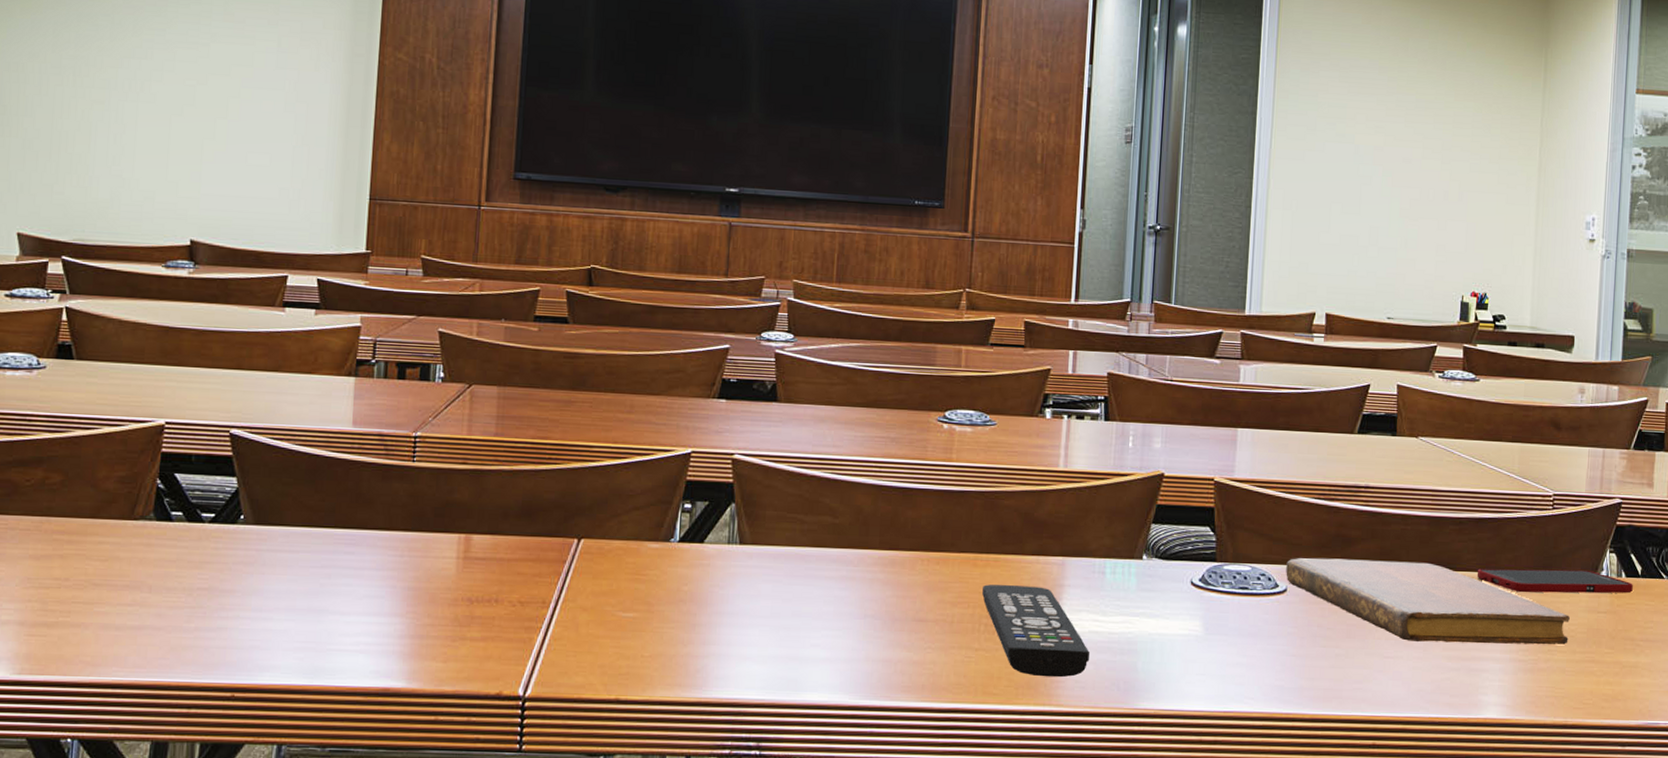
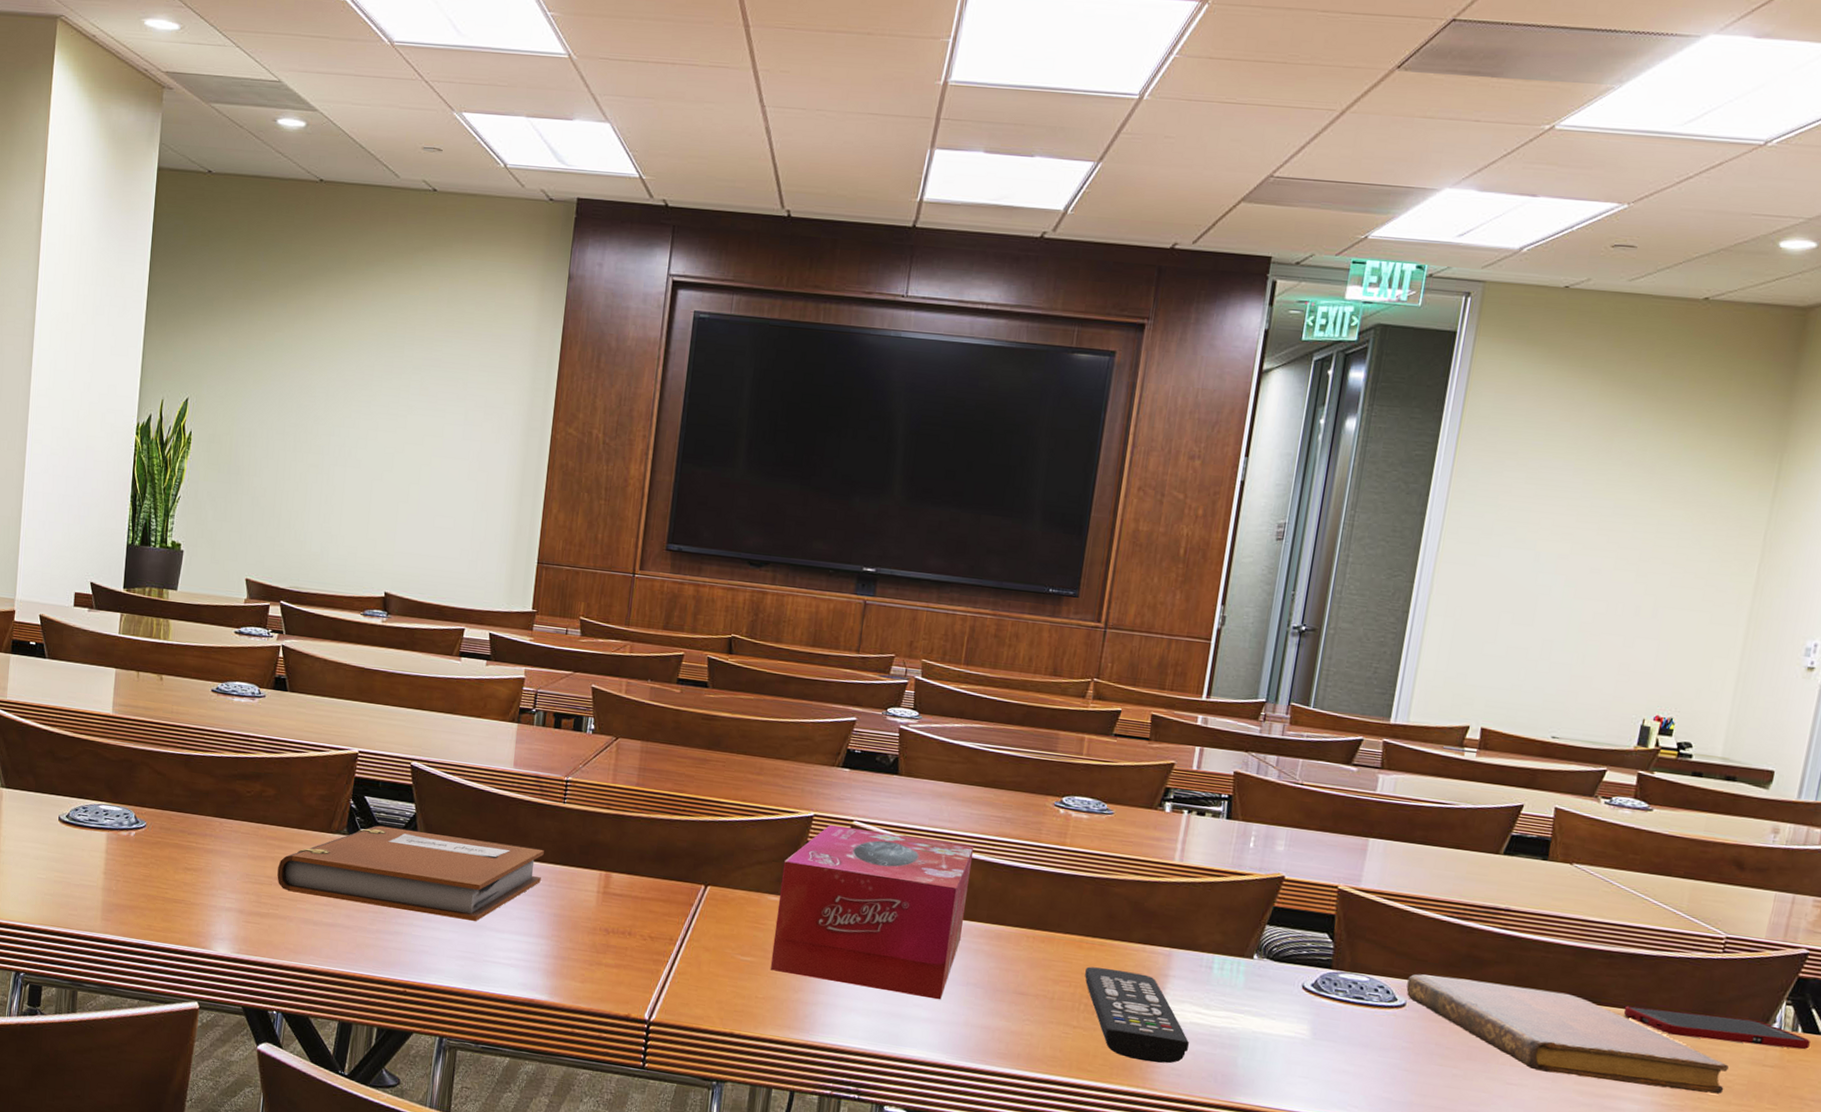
notebook: none [67,506,393,605] -> present [277,825,544,921]
tissue box: none [655,460,861,637] -> present [770,824,975,1000]

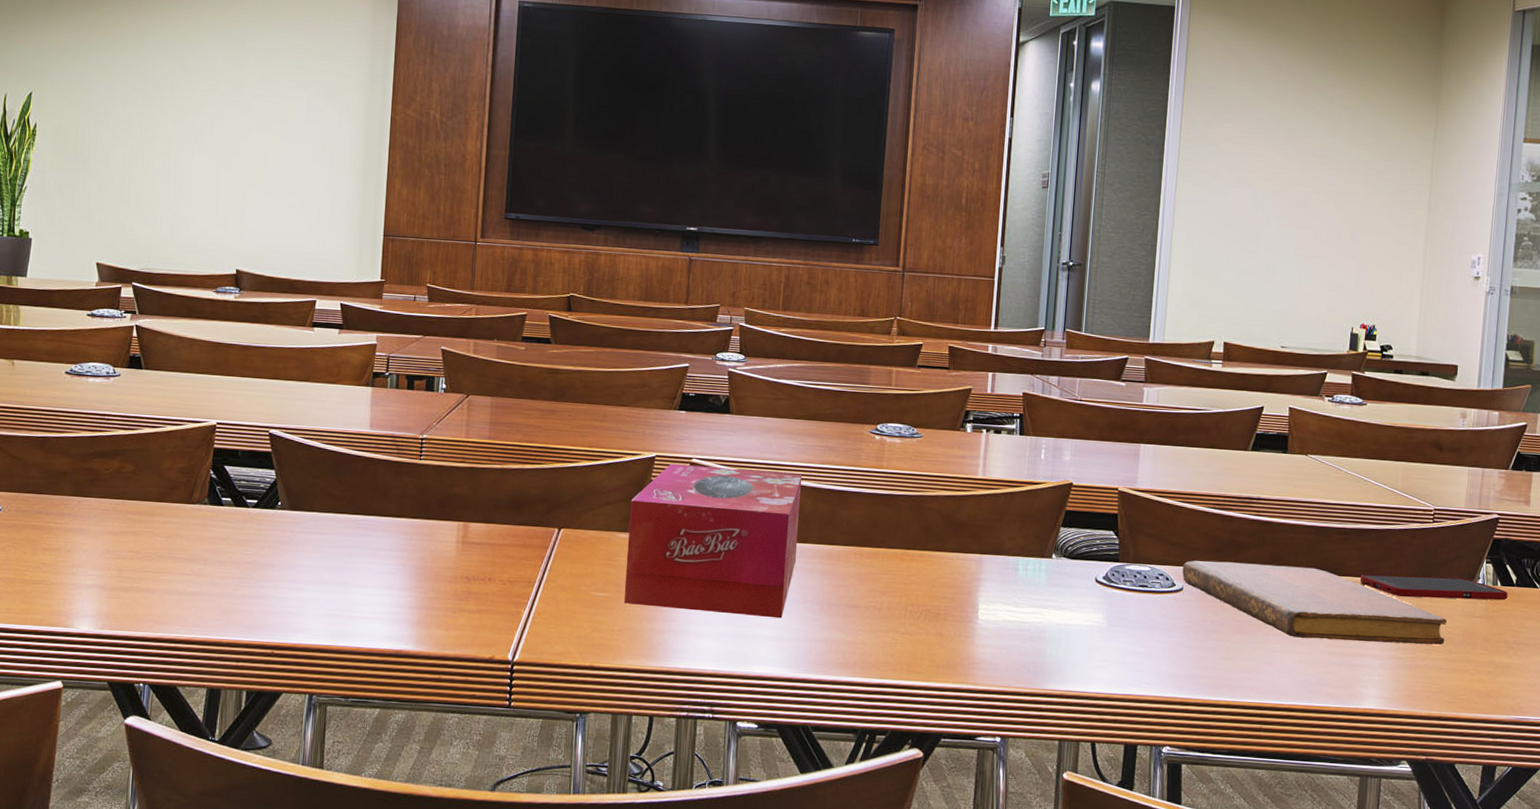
notebook: present [277,825,544,921] -> none [139,493,403,579]
remote control: present [1085,966,1189,1064] -> none [908,577,1003,660]

